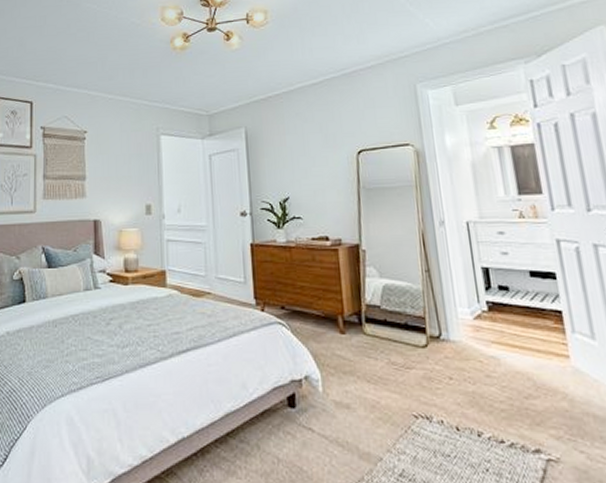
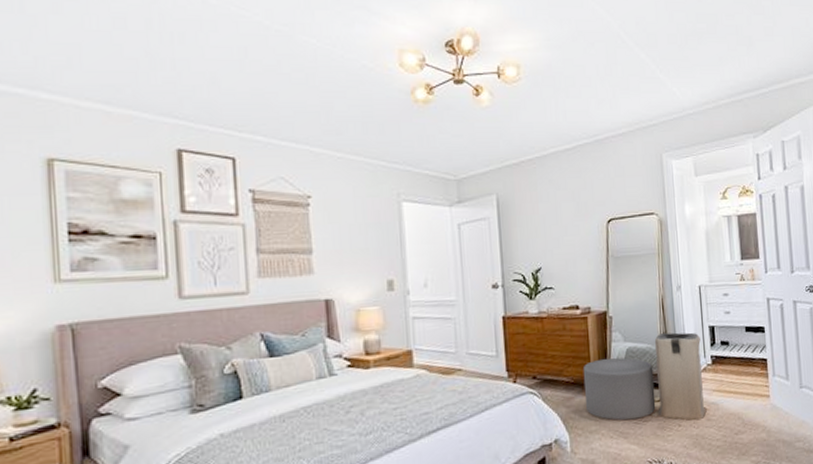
pouf: none [334,294,420,365] -> present [583,357,656,421]
laundry basket: none [415,272,486,375] -> present [651,332,708,421]

